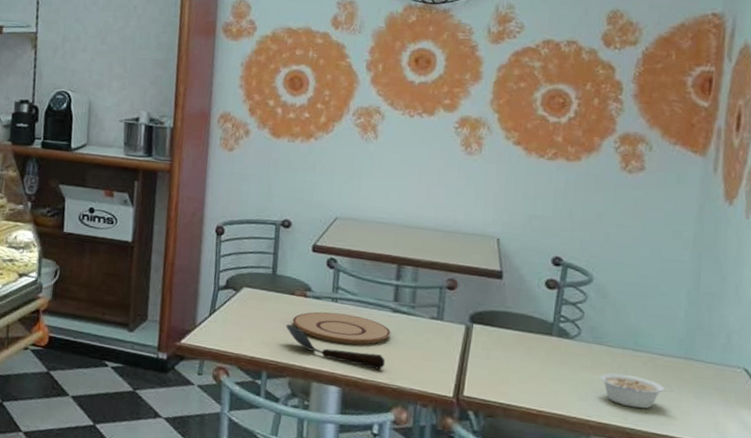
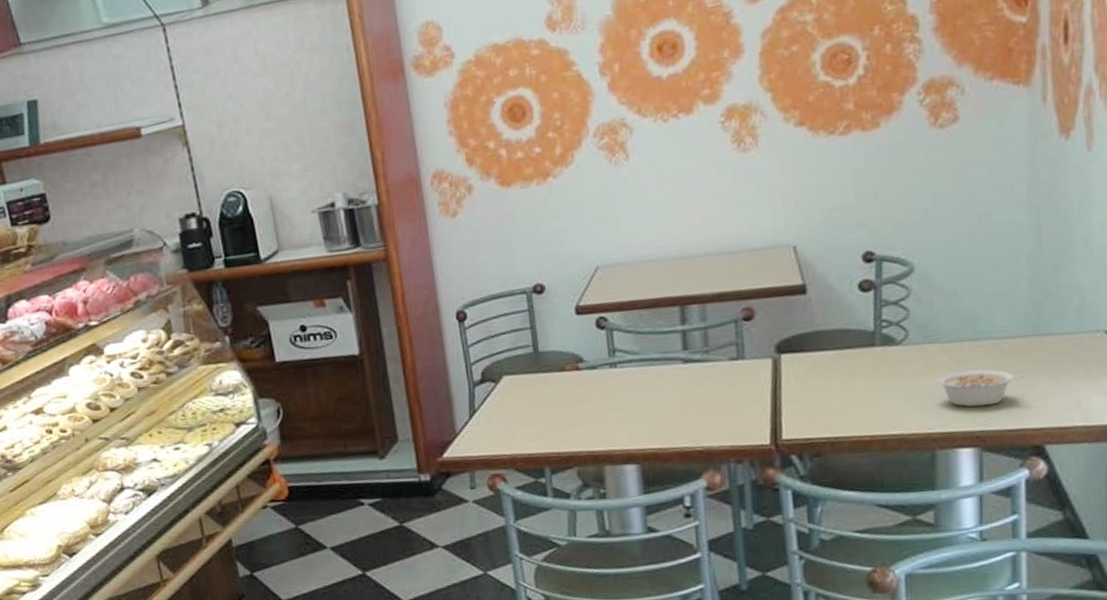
spoon: present [285,325,385,370] -> none [561,406,685,435]
plate: present [292,311,391,345] -> none [567,377,687,415]

